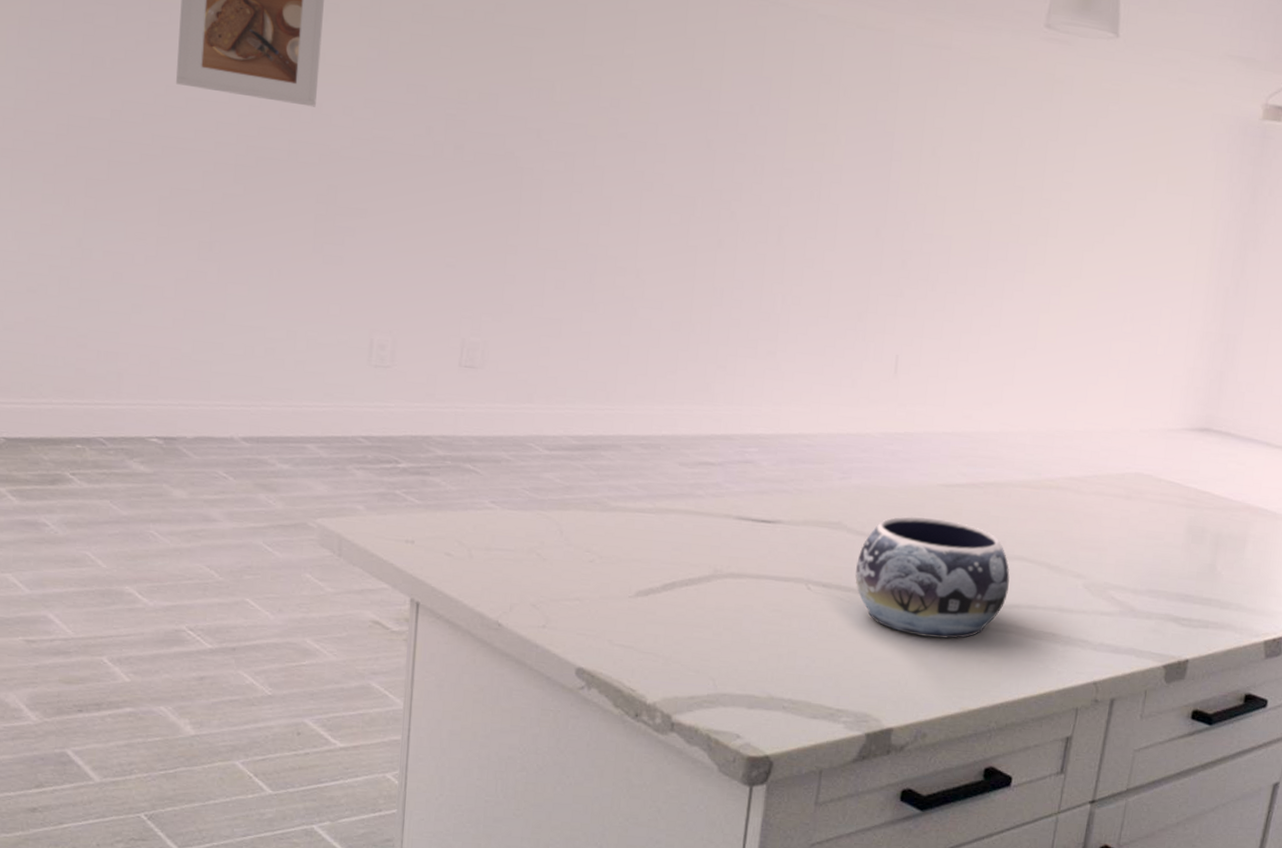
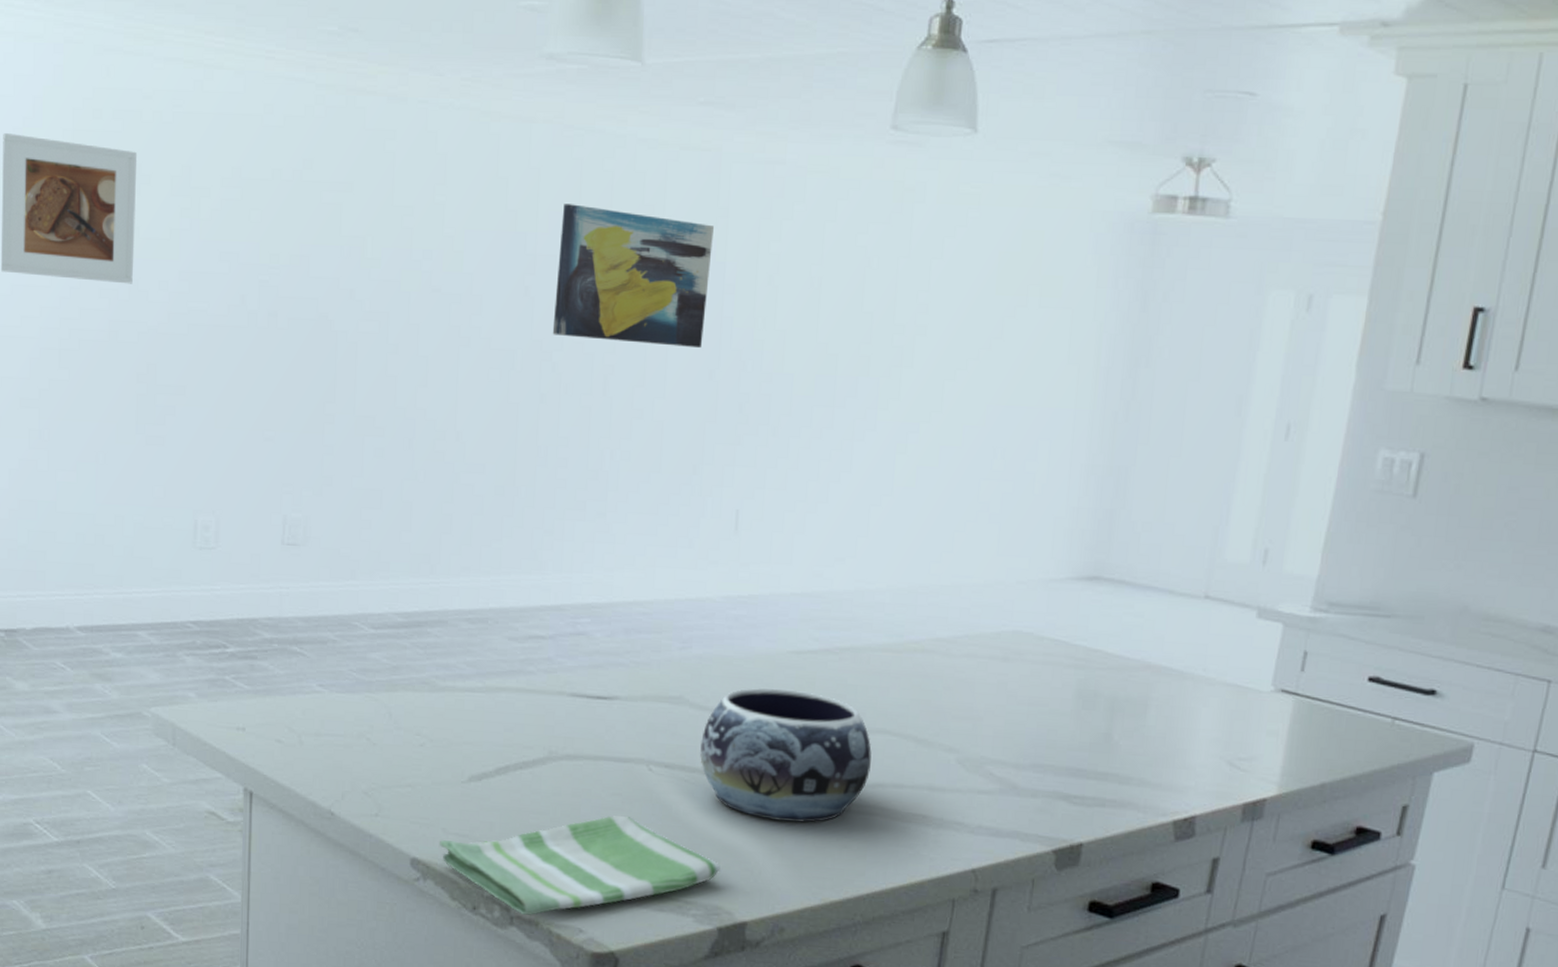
dish towel: none [604,629,870,723] -> present [439,815,721,916]
wall art: none [732,67,885,208] -> present [552,204,714,349]

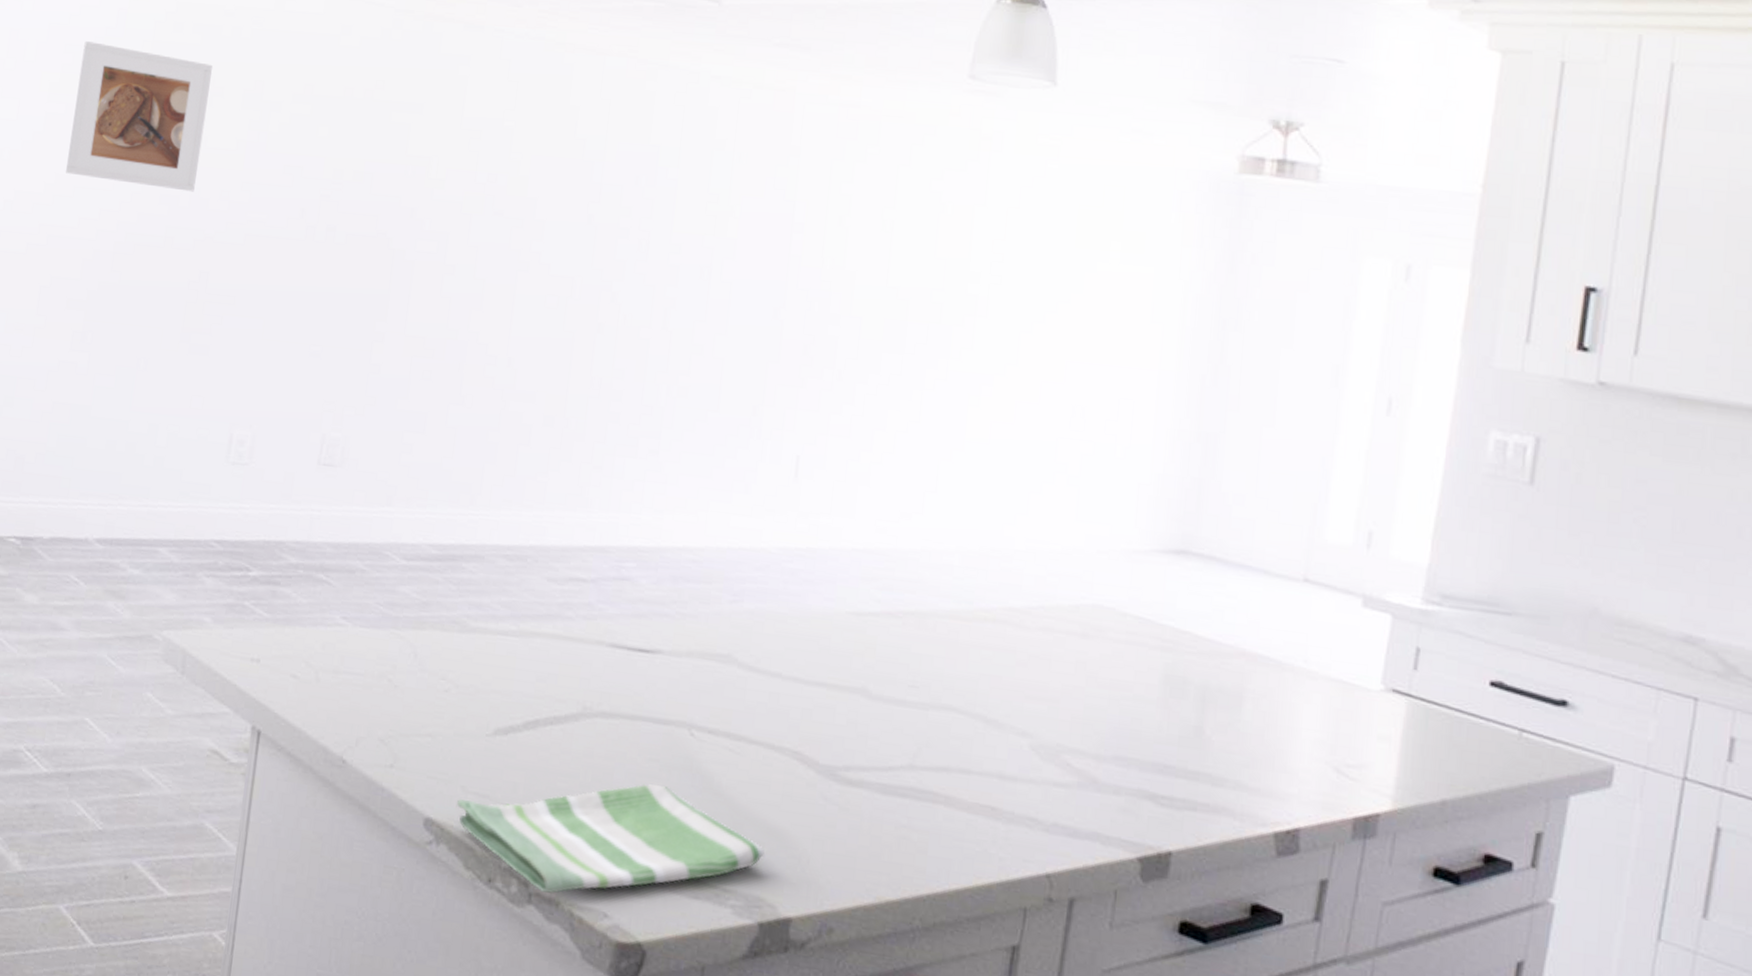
wall art: present [552,204,714,349] -> none [614,135,784,286]
decorative bowl: present [700,688,872,823] -> none [747,650,936,807]

